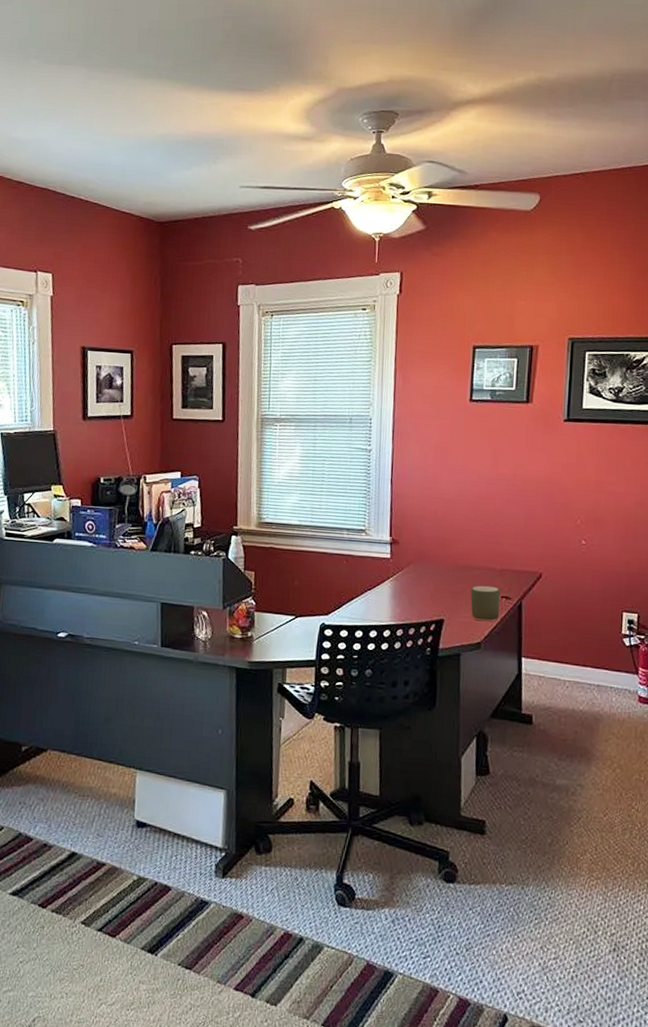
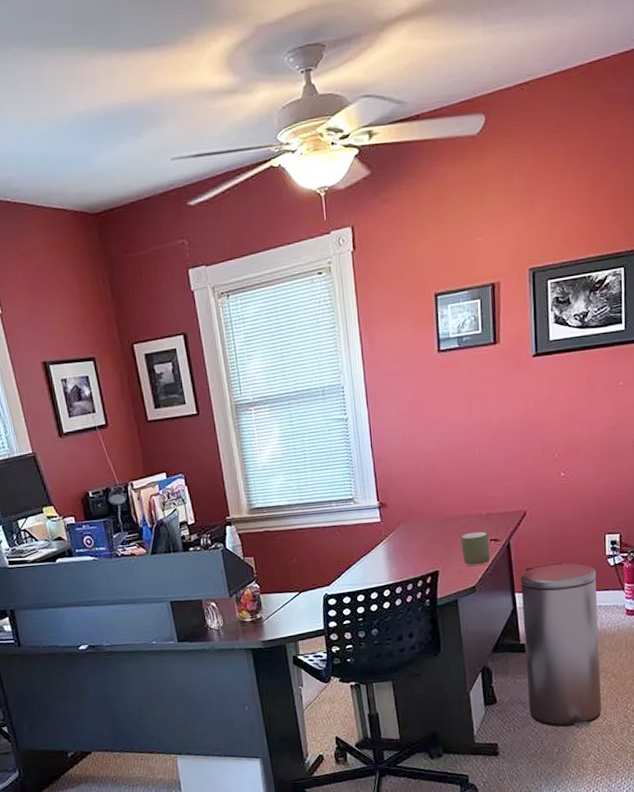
pedal bin: none [524,632,610,821] -> present [520,563,601,729]

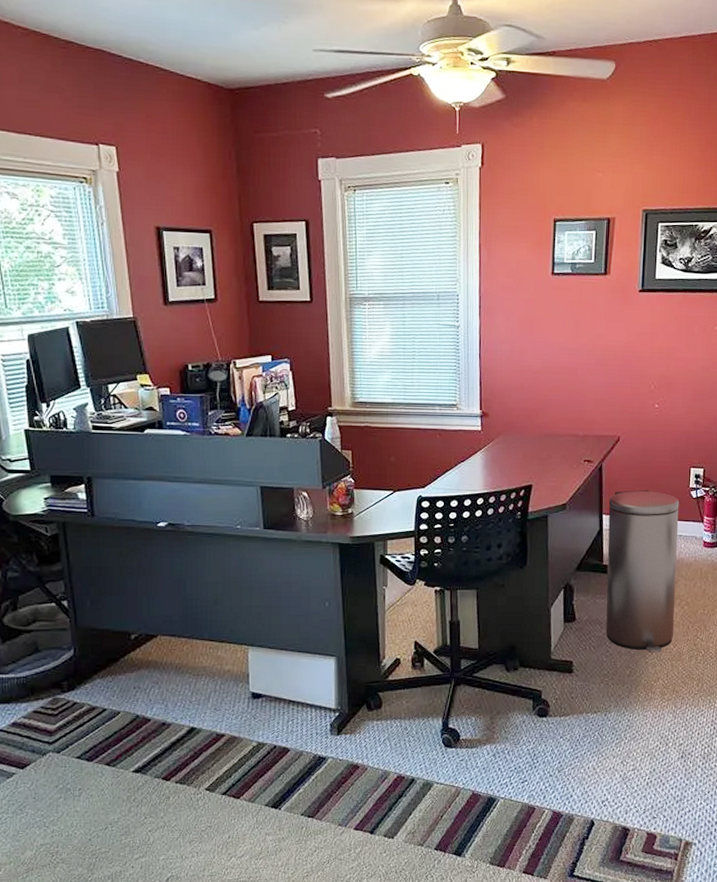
mug: present [461,531,490,567] -> none [556,451,583,484]

